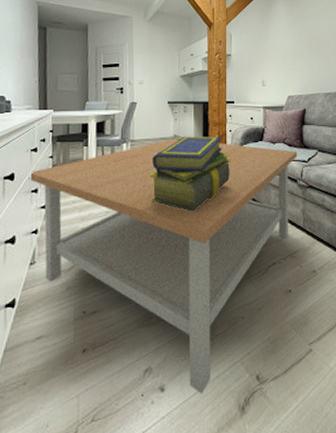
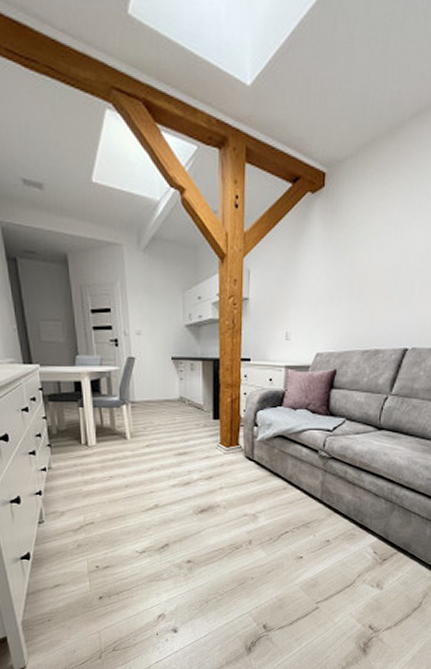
coffee table: present [28,138,297,394] -> none [24,400,321,636]
stack of books: present [149,136,230,212] -> none [154,399,244,480]

